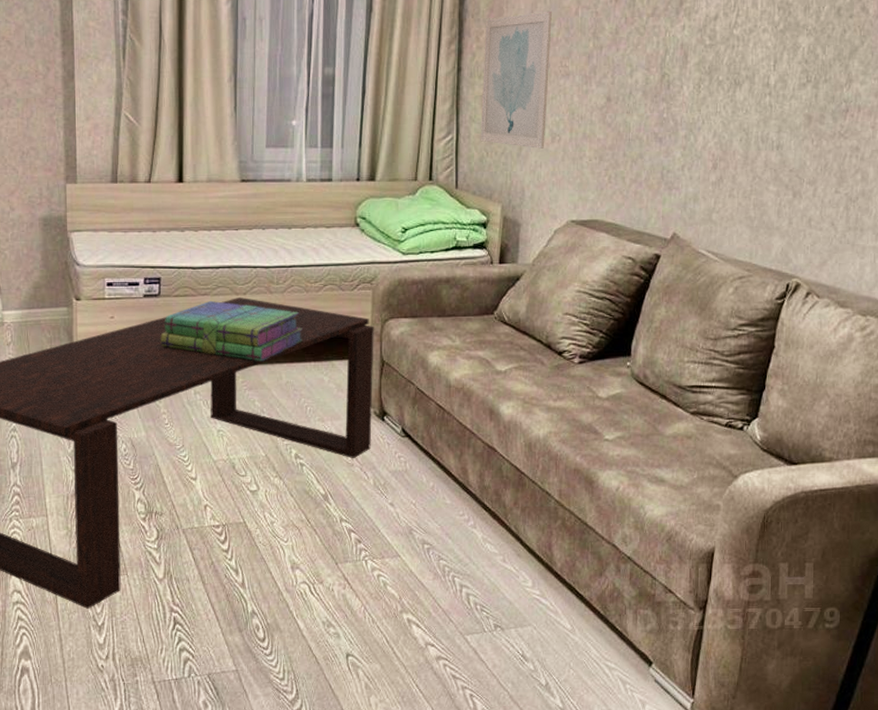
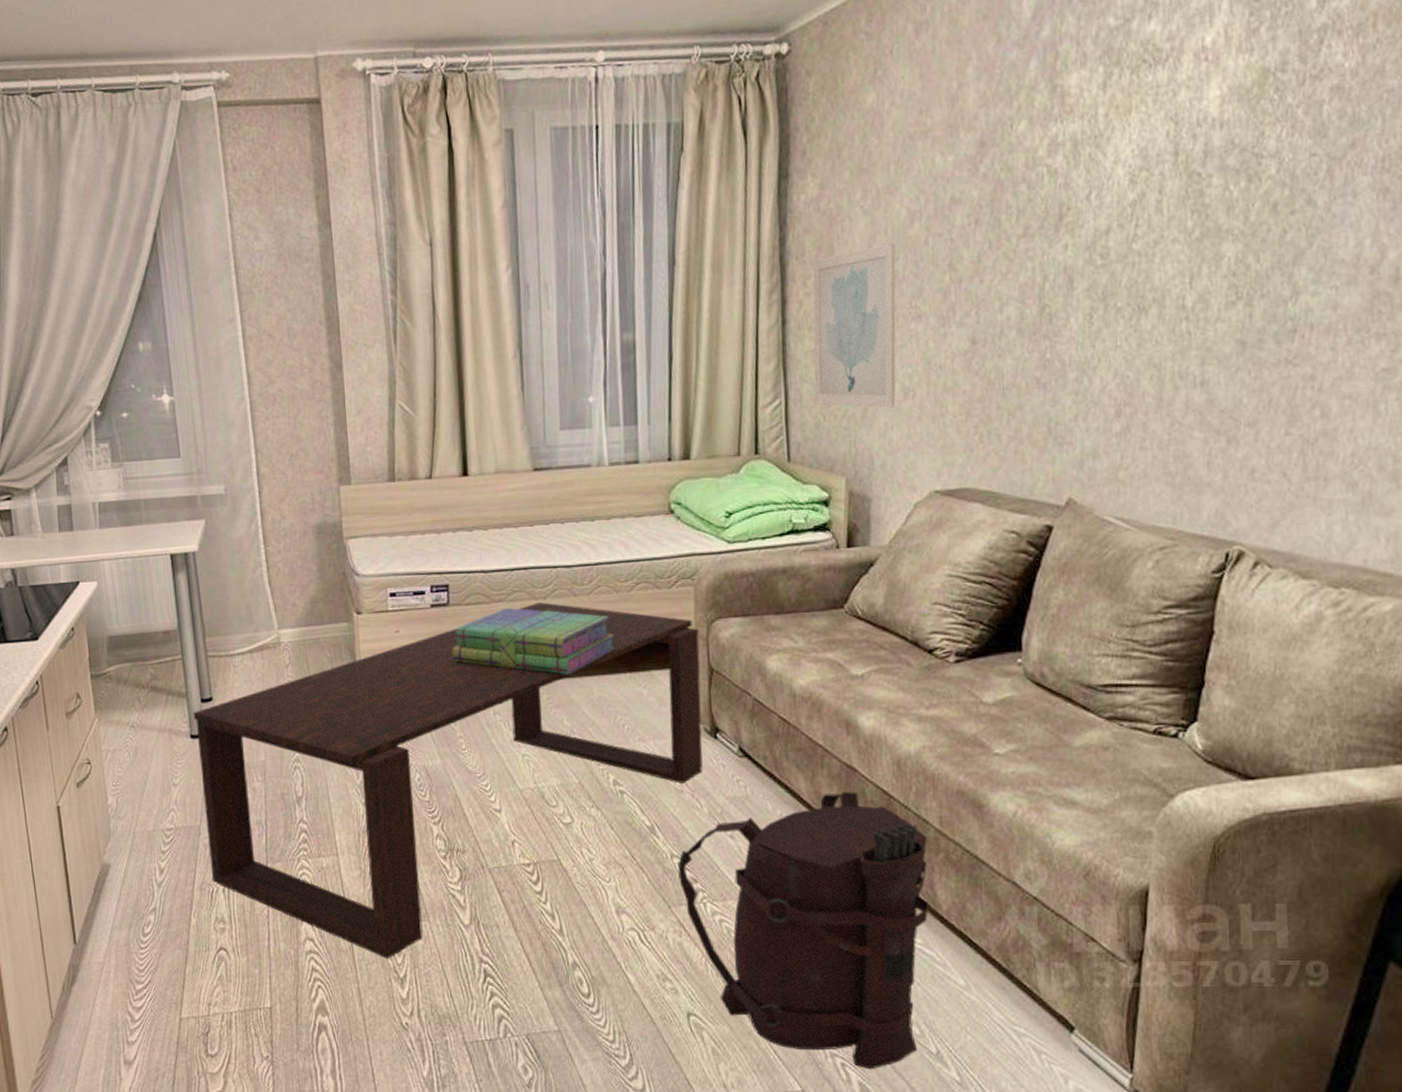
backpack: none [346,468,548,699] -> present [678,791,929,1070]

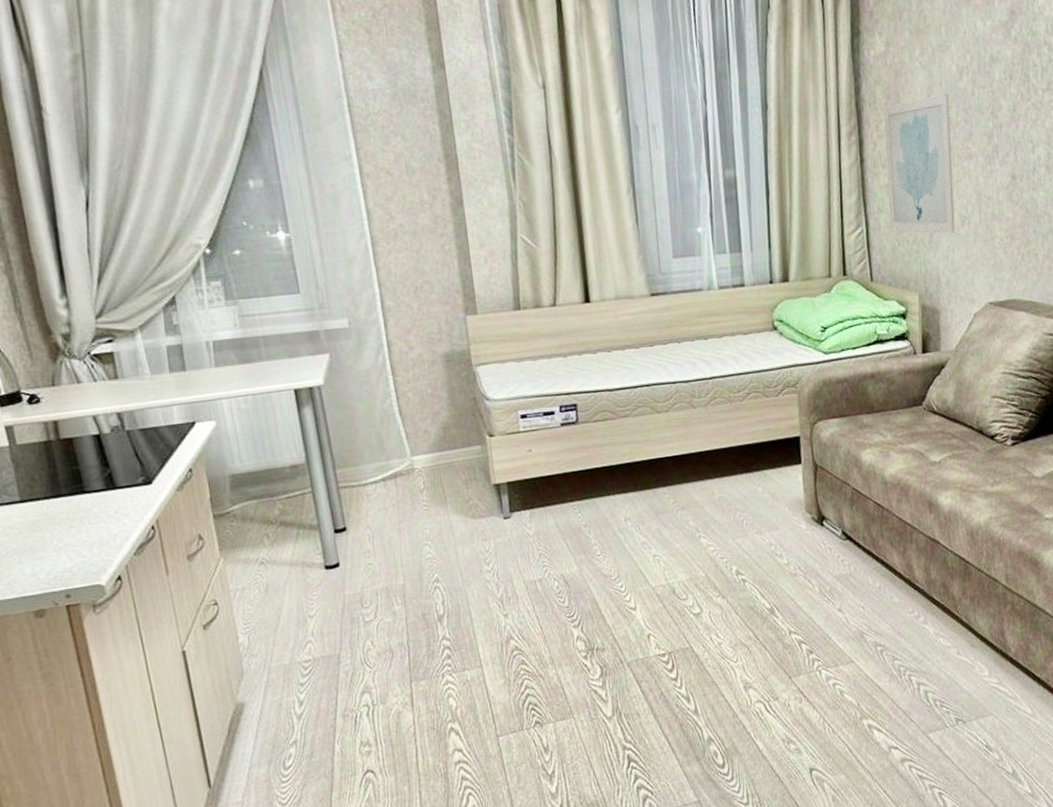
coffee table: present [193,602,703,959] -> none [326,415,813,759]
stack of books: present [452,607,615,675] -> none [583,421,732,480]
backpack: present [678,791,929,1070] -> none [795,560,1001,795]

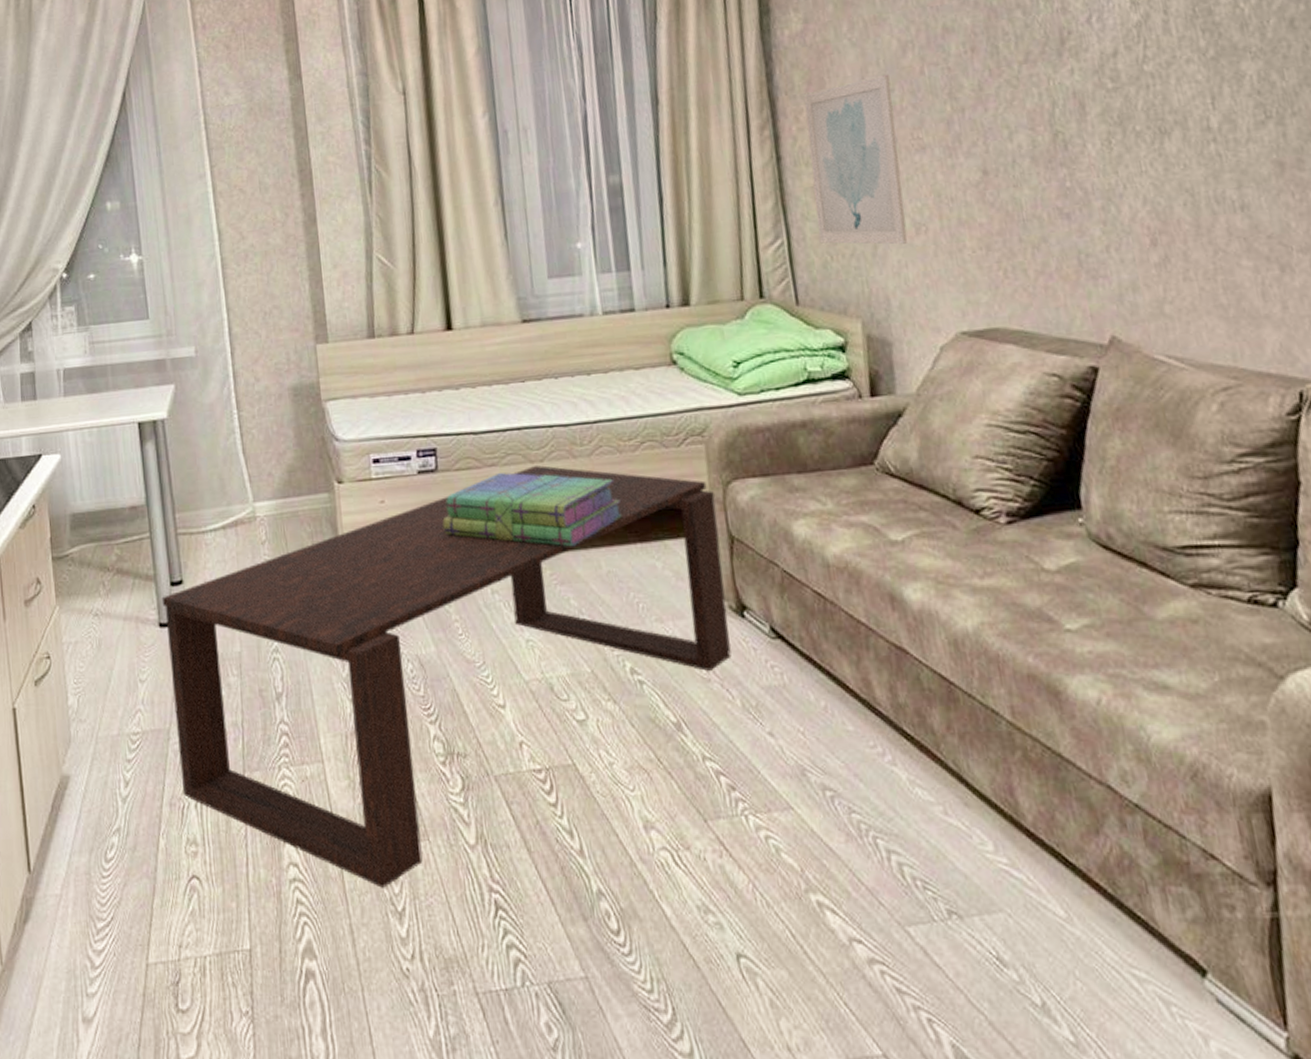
coffee table: none [326,415,813,759] -> present [161,465,732,888]
stack of books: none [583,421,732,480] -> present [442,472,622,547]

